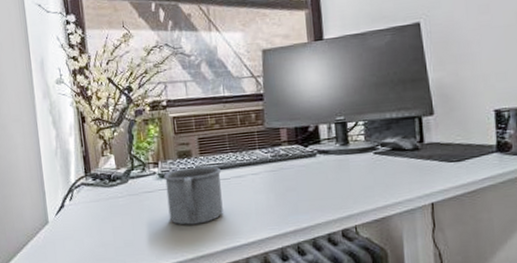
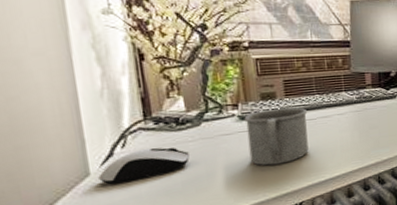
computer mouse: none [54,201,120,233] -> present [98,147,191,185]

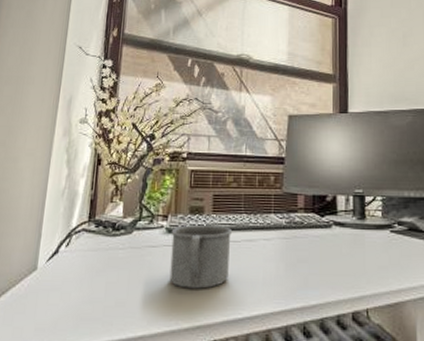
computer mouse: present [98,147,191,185] -> none [42,250,118,283]

